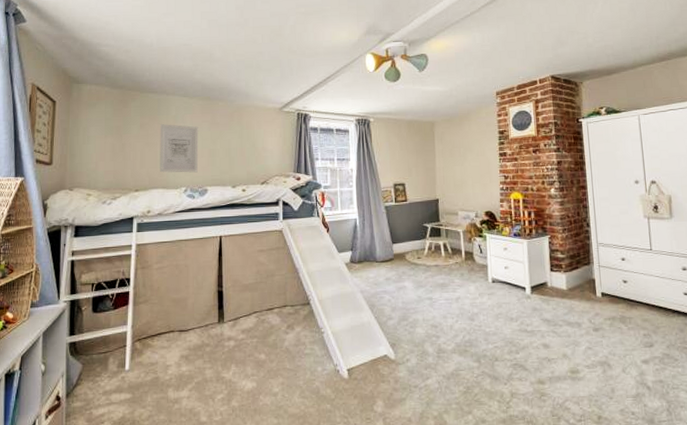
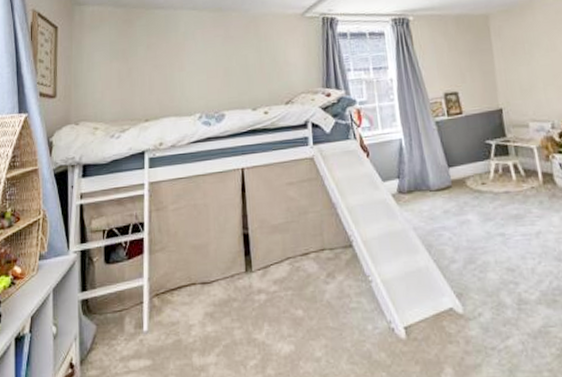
wall art: present [160,124,199,173] -> none [168,42,213,98]

